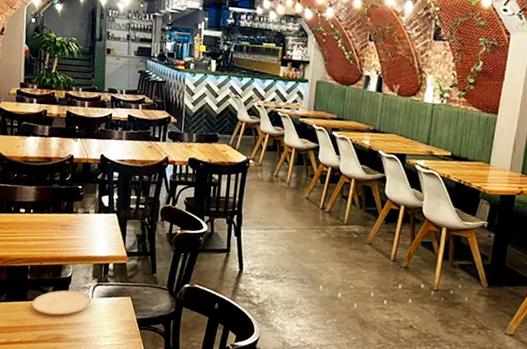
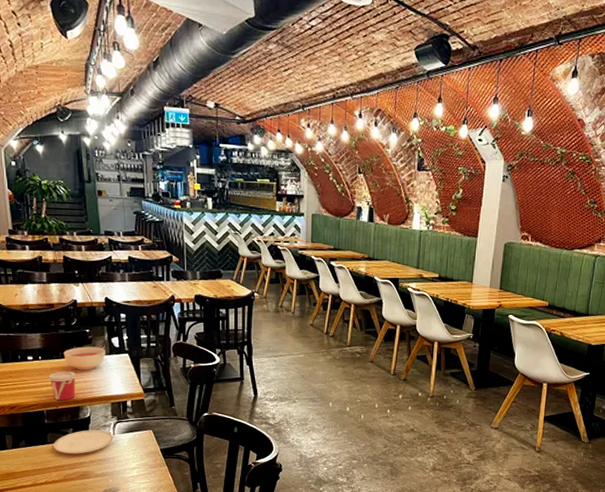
cup: none [37,226,65,257] -> present [48,371,77,401]
bowl: none [54,203,95,228] -> present [63,346,106,371]

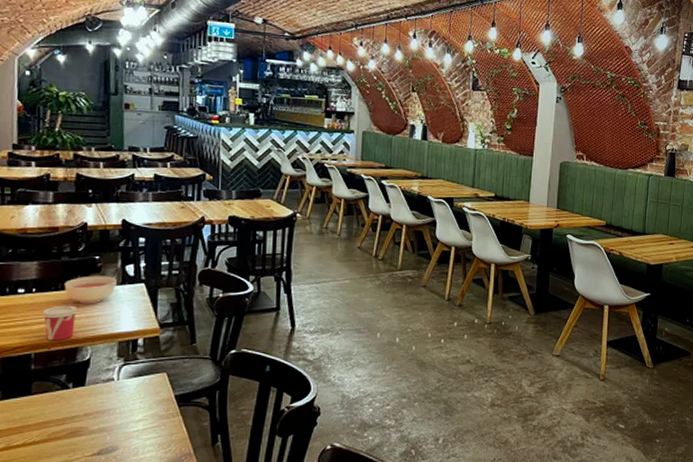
plate: present [53,430,114,454] -> none [38,375,117,406]

